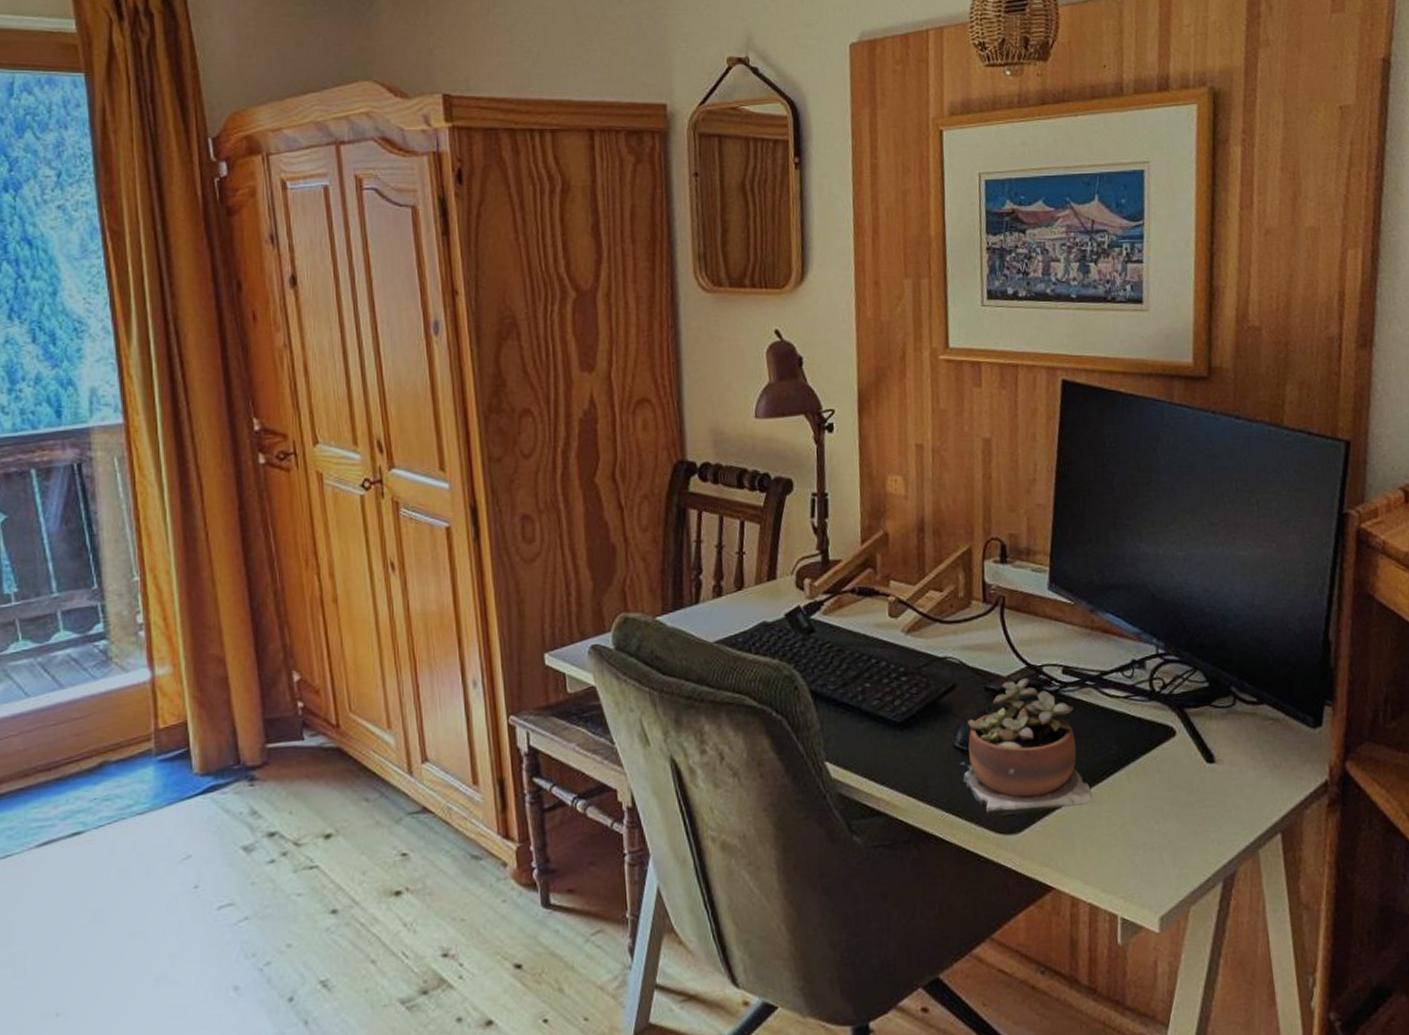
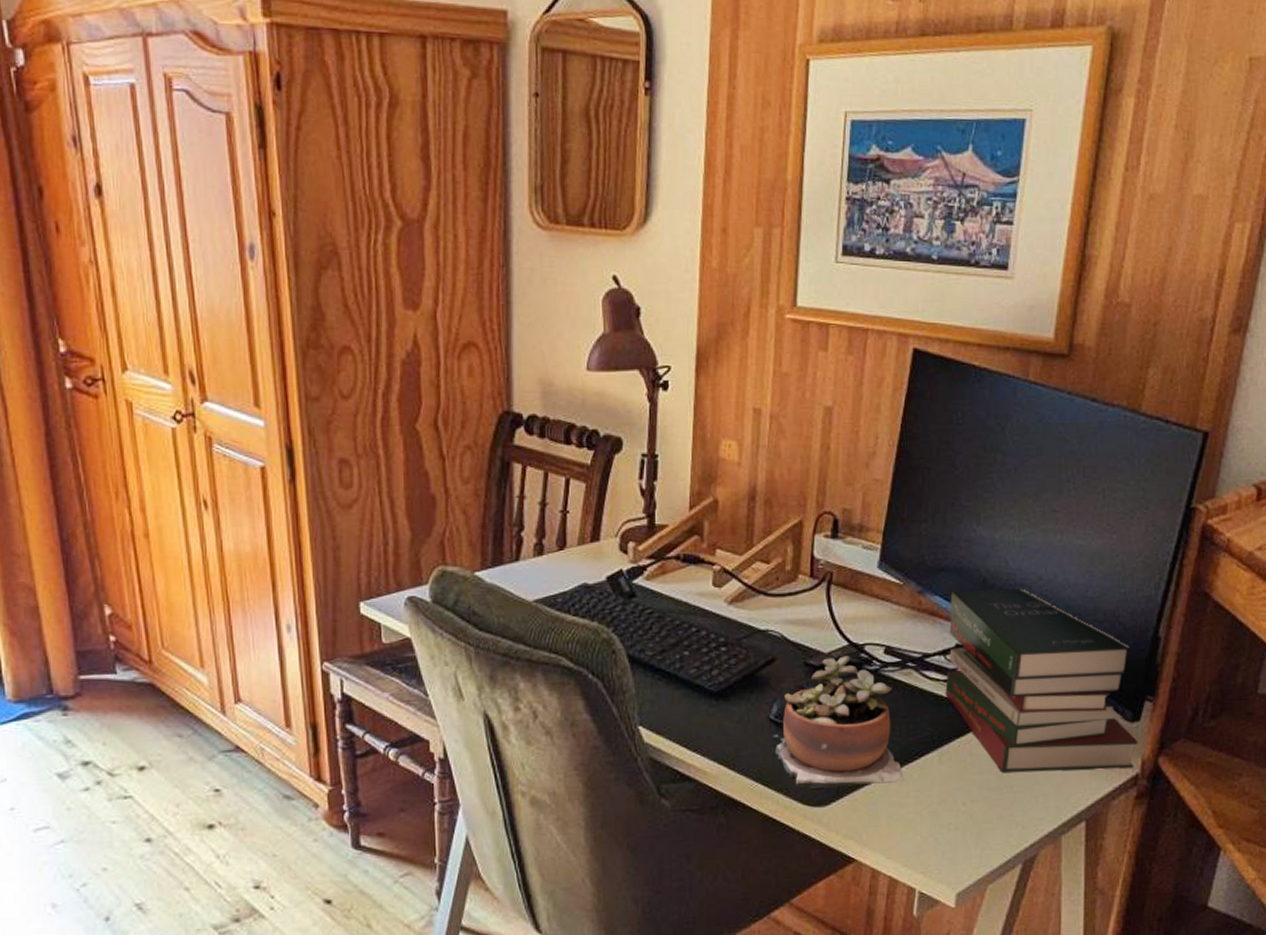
books: none [1121,601,1323,788] -> present [945,589,1138,773]

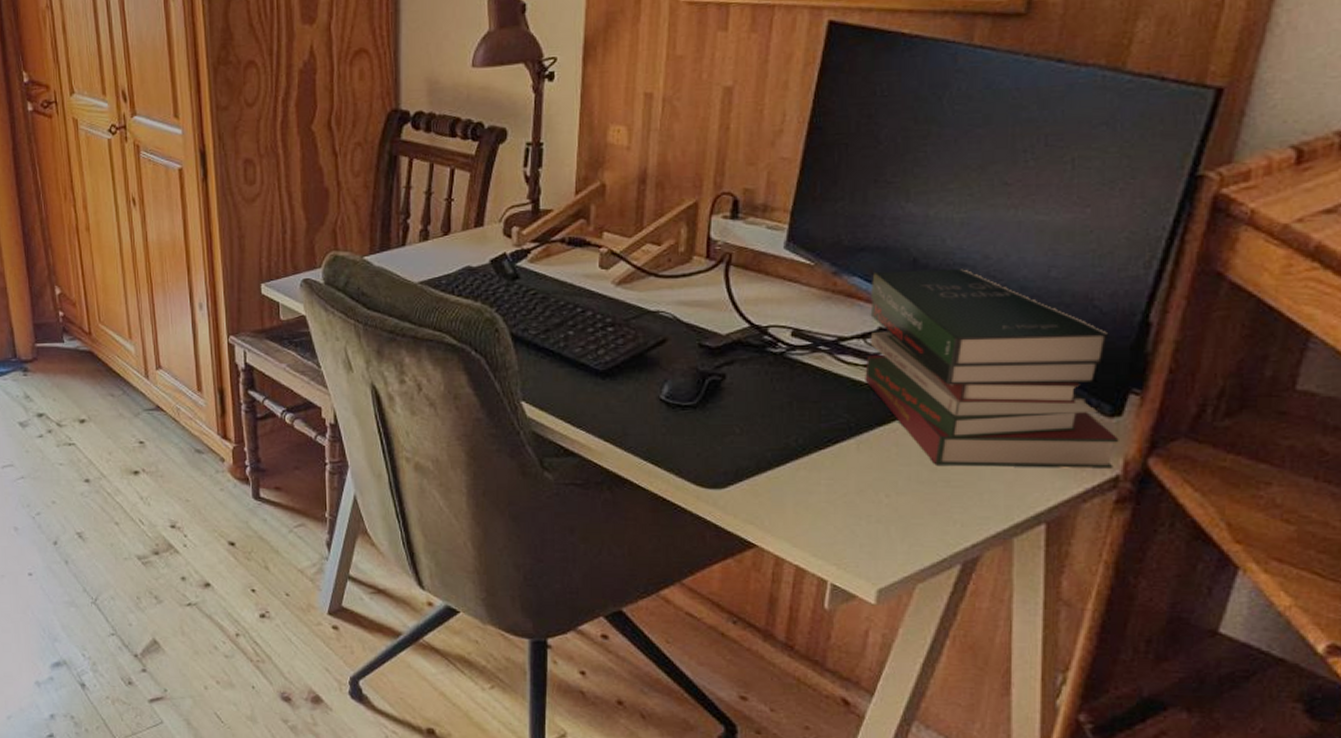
succulent plant: present [772,656,905,789] -> none [663,338,815,470]

